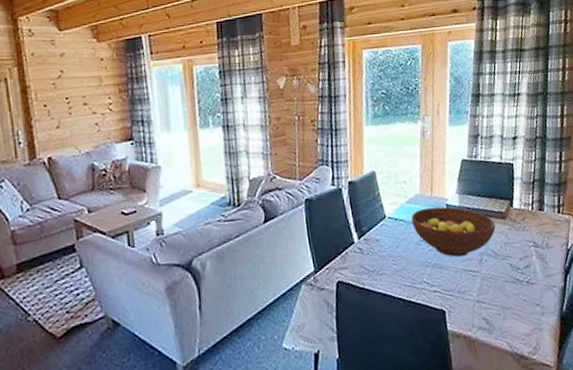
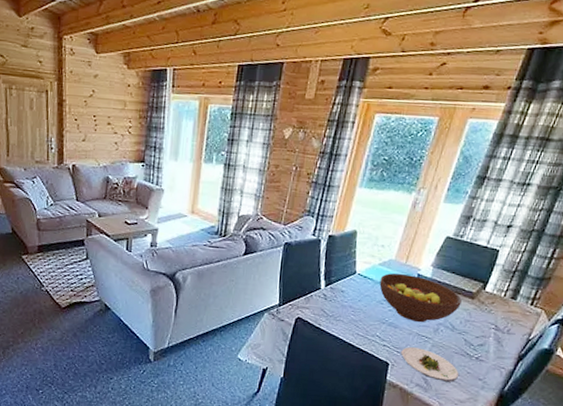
salad plate: none [453,285,516,318] -> present [401,347,459,383]

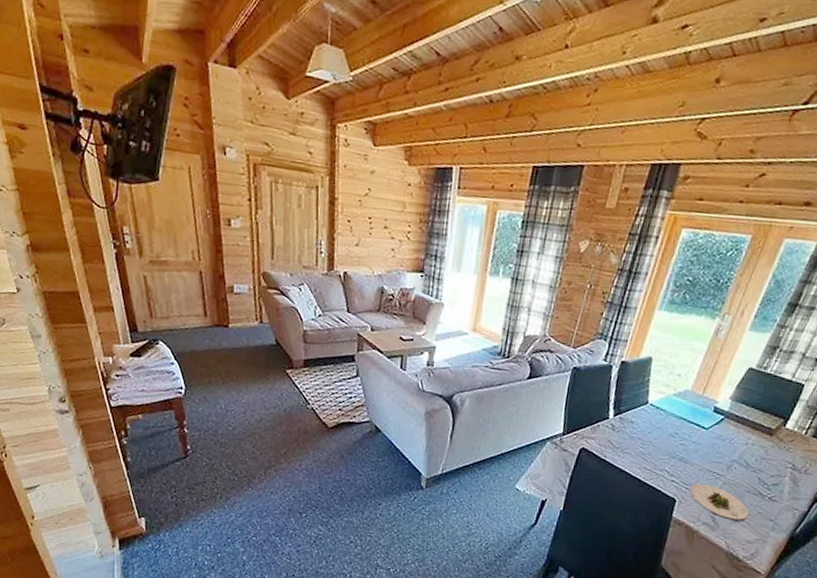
fruit bowl: present [379,273,462,323] -> none [672,404,759,459]

